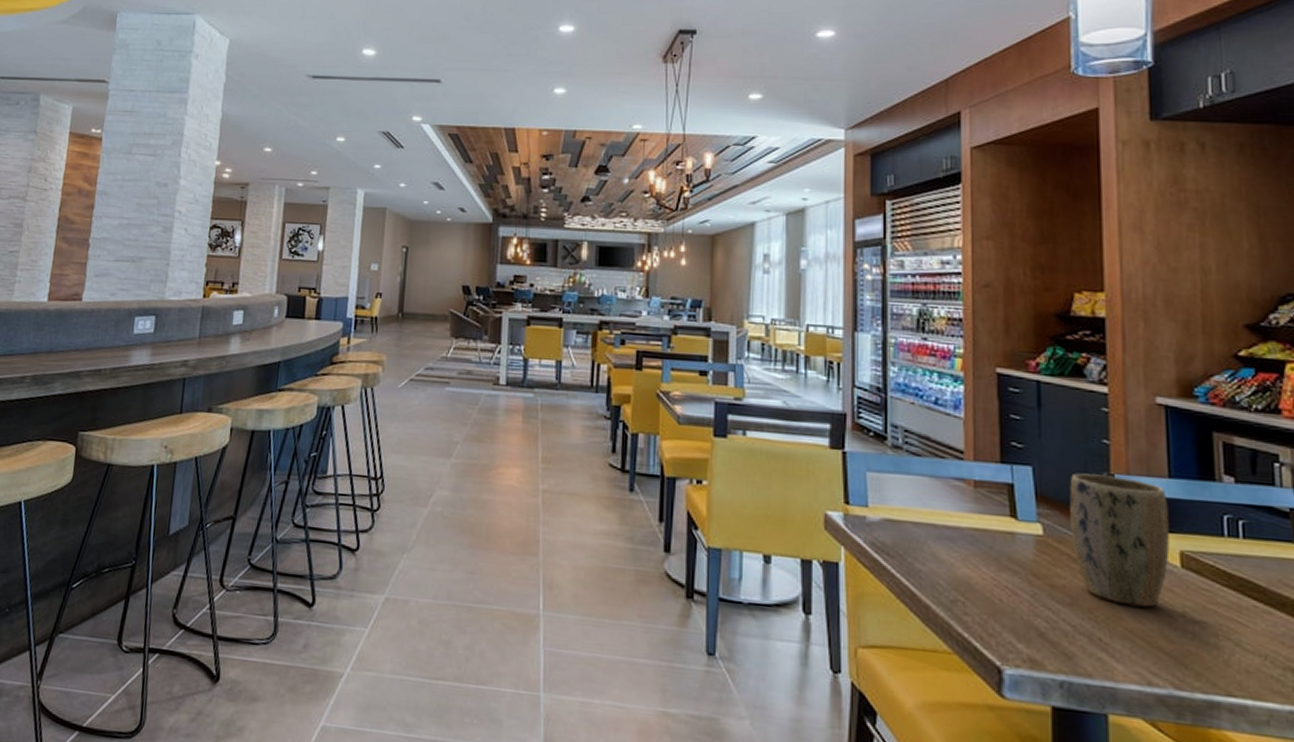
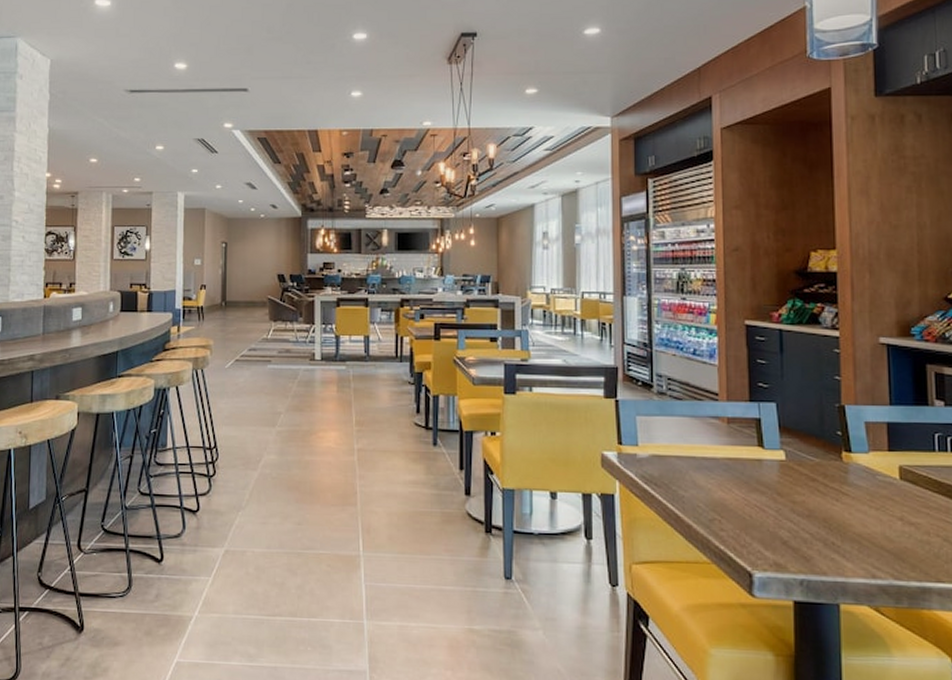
plant pot: present [1069,473,1170,608] -> none [807,406,891,514]

